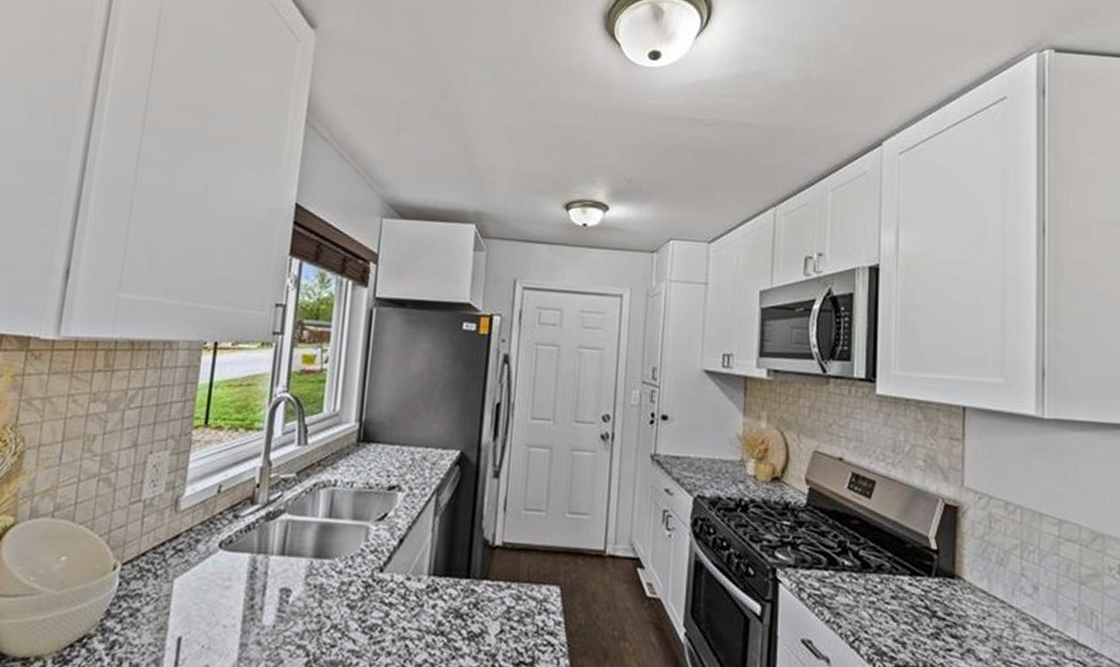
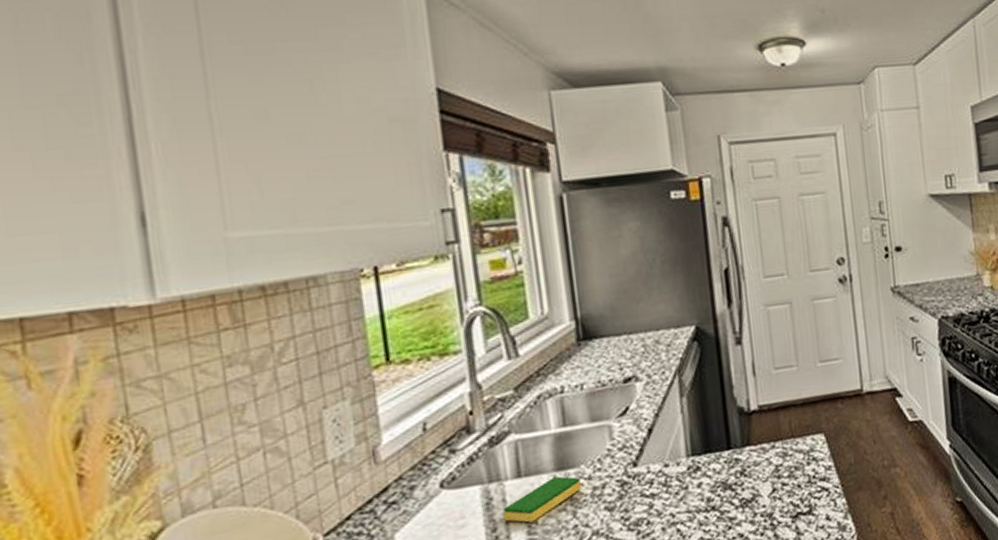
dish sponge: none [262,563,332,600] -> present [502,476,581,523]

